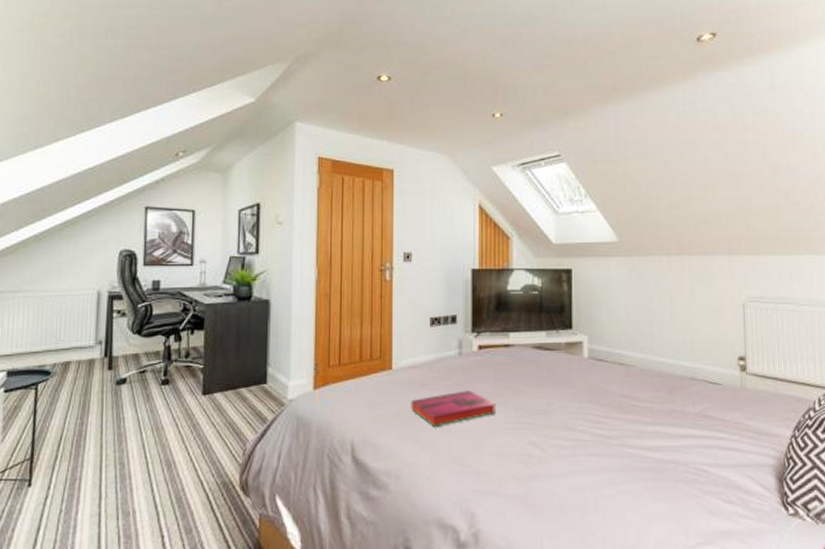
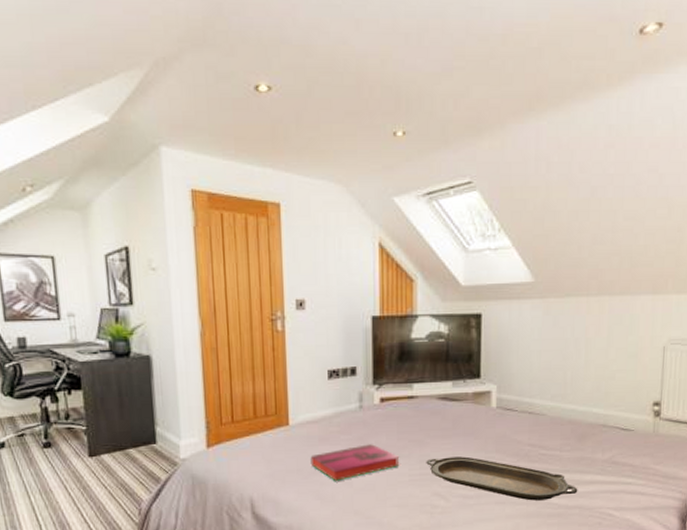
serving tray: none [522,406,672,454] -> present [426,456,578,501]

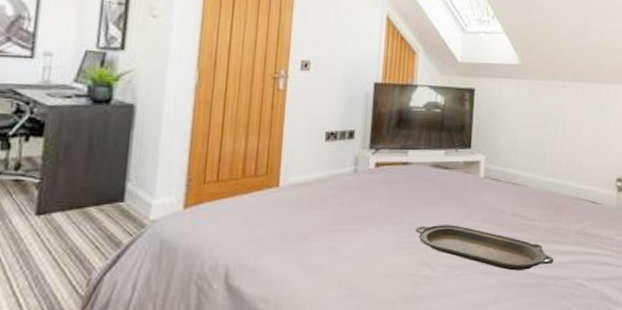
hardback book: present [310,444,400,481] -> none [297,209,390,248]

